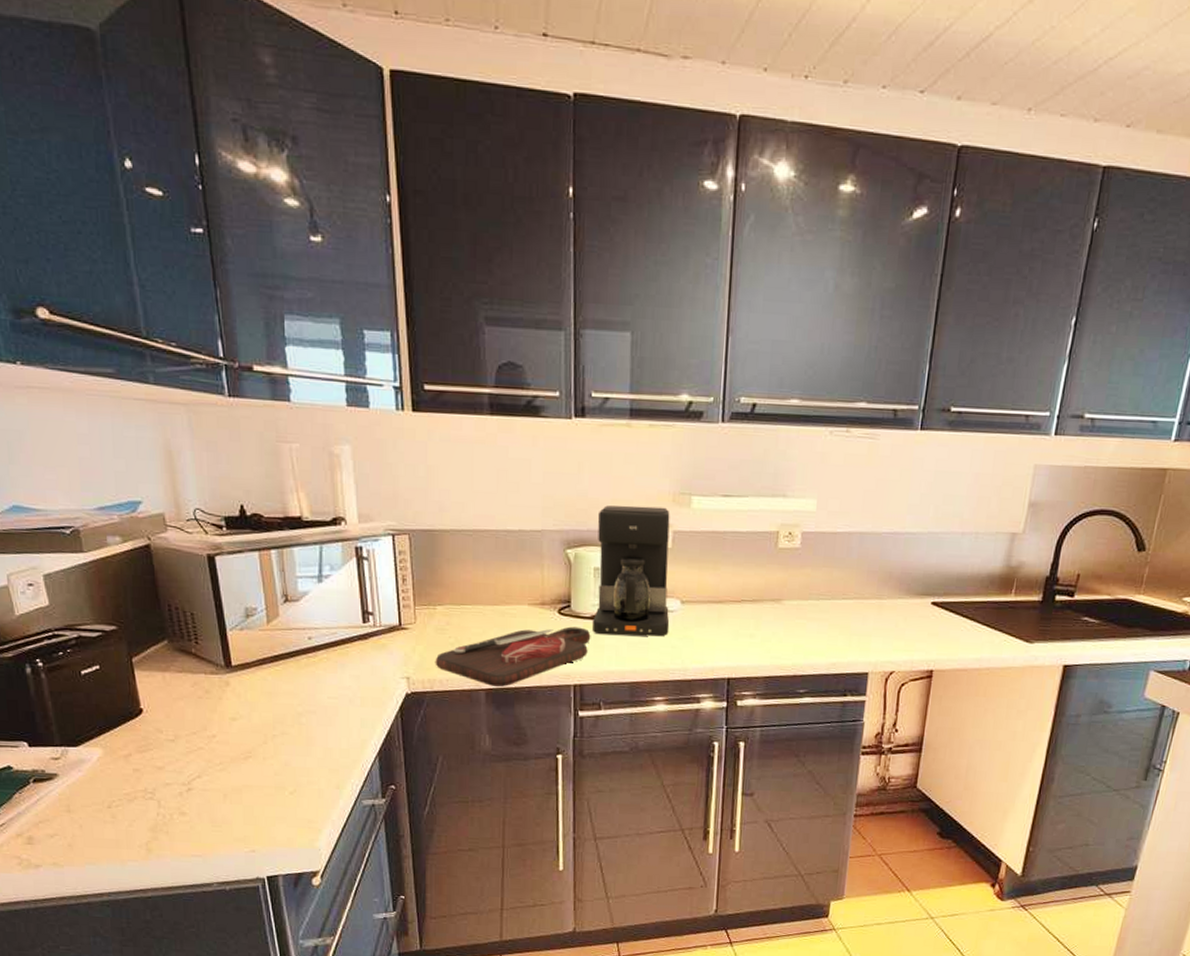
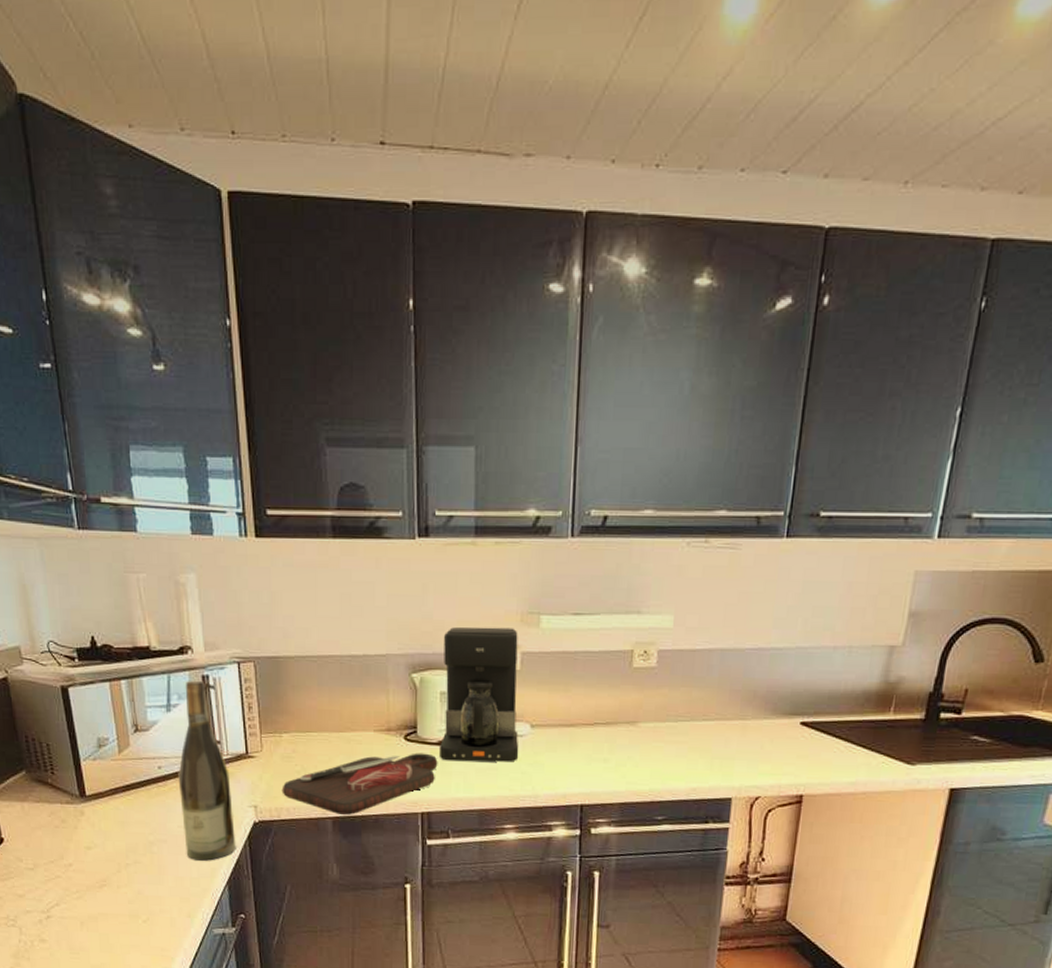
wine bottle: none [329,551,388,732] -> present [178,680,236,861]

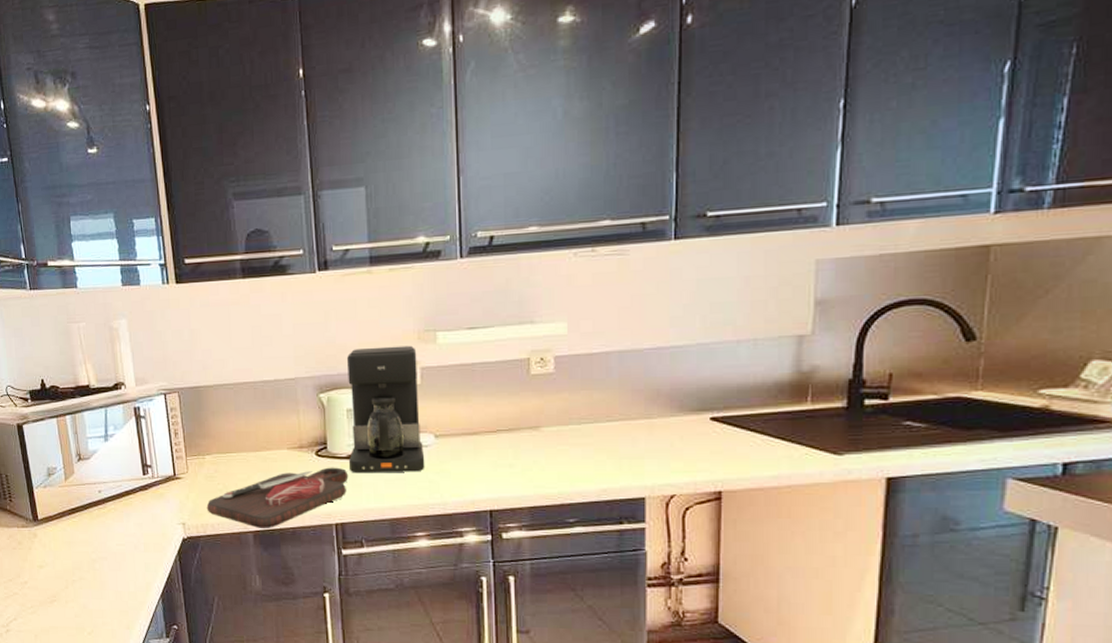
wine bottle: present [178,680,236,861] -> none [115,412,168,576]

